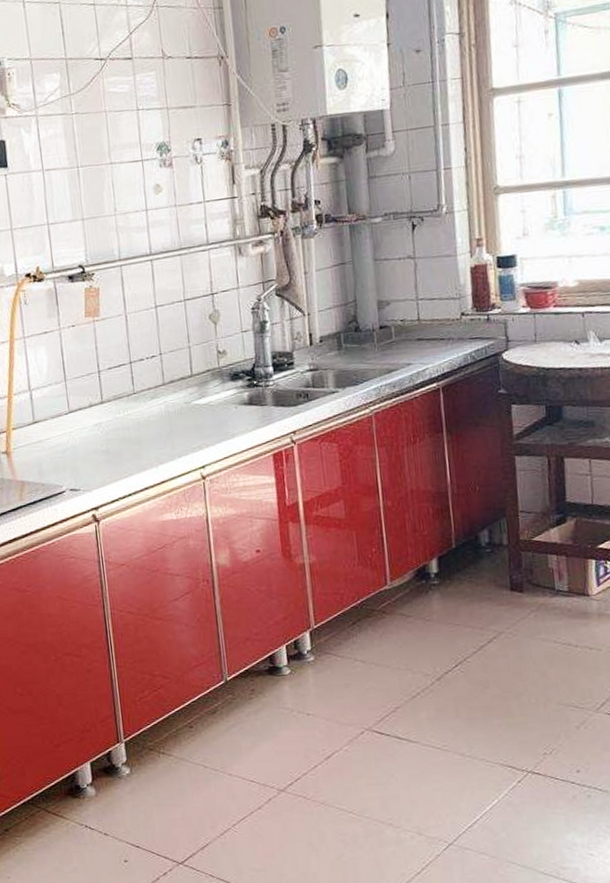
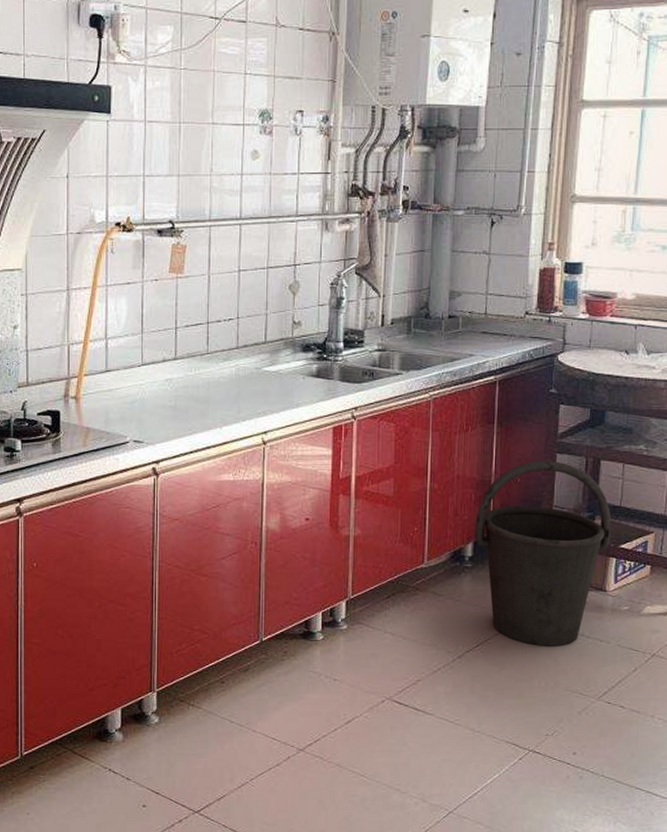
bucket: none [436,464,587,660] -> present [475,461,611,646]

